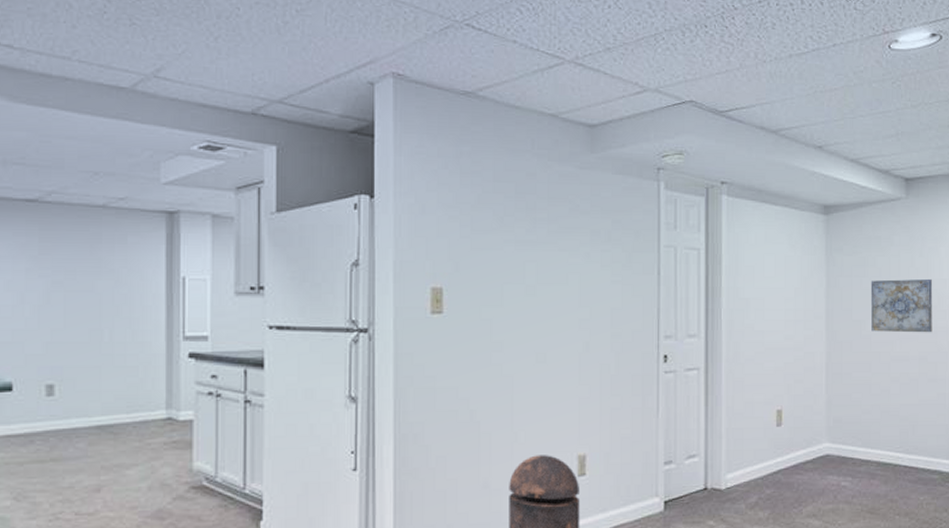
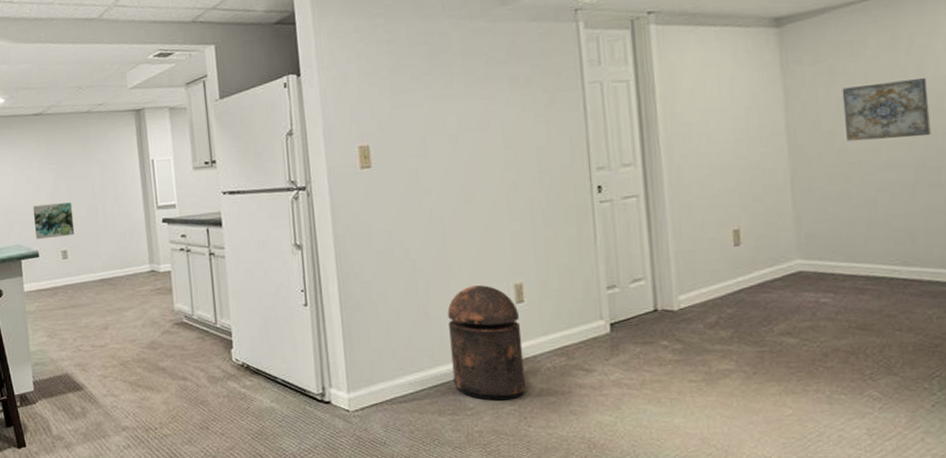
wall art: none [10,321,68,368] -> present [33,202,75,240]

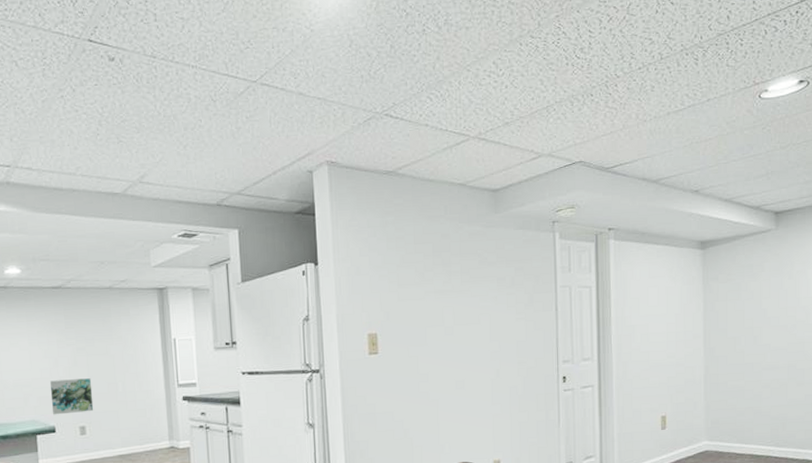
wall art: present [842,77,931,142] -> none [744,297,801,346]

